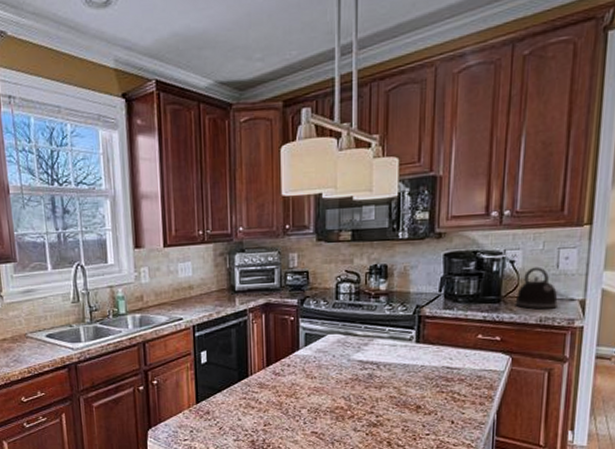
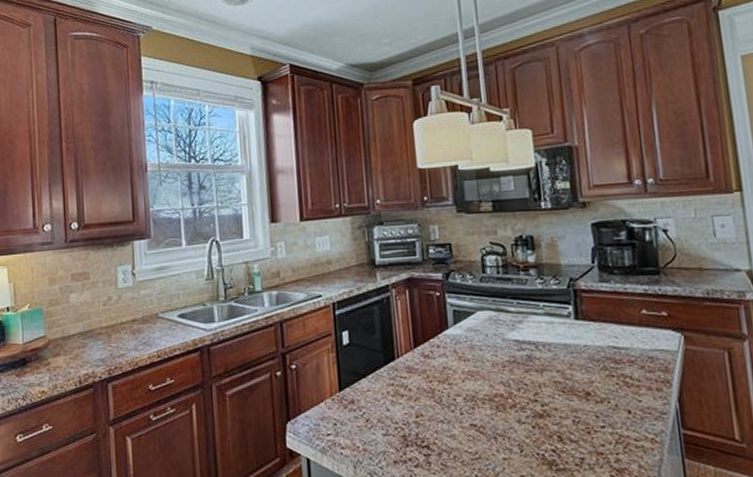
kettle: present [515,266,558,310] -> none [676,235,723,282]

